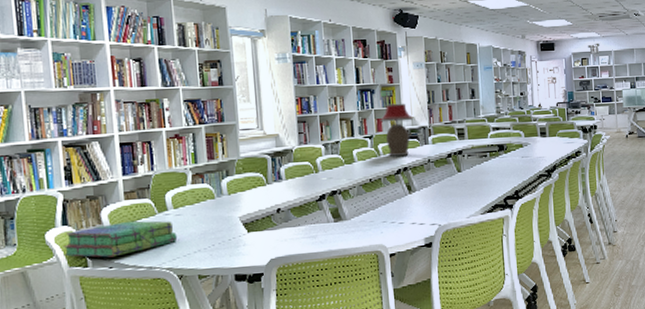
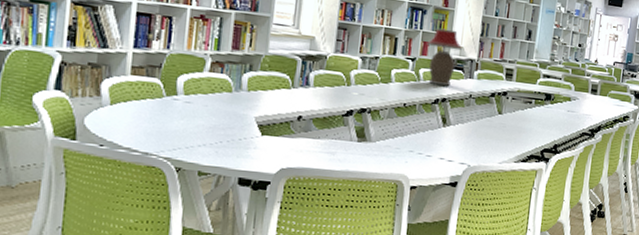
stack of books: present [63,220,178,258] -> none [50,97,183,135]

